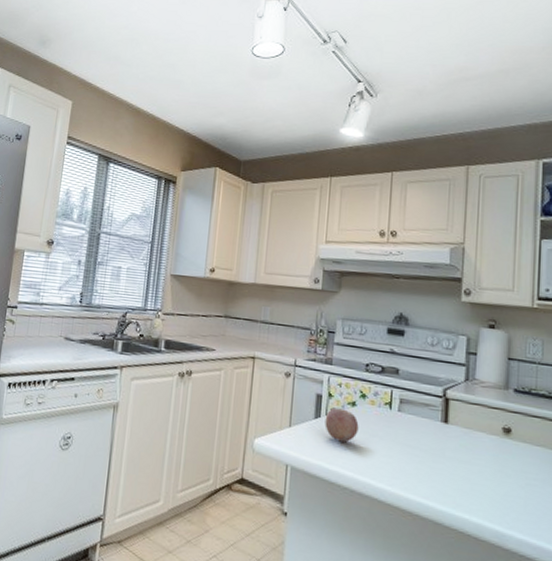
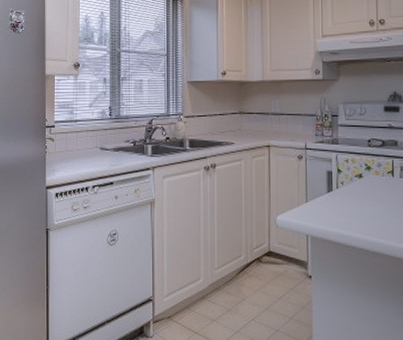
fruit: present [324,407,359,443] -> none [337,181,367,210]

